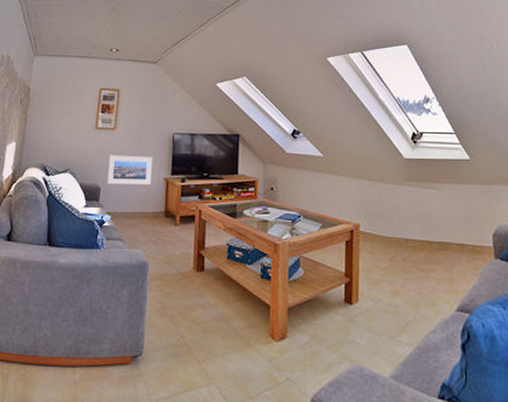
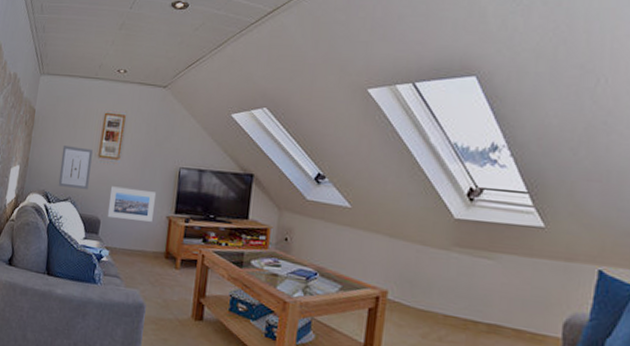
wall art: none [56,120,90,161] -> present [58,146,93,190]

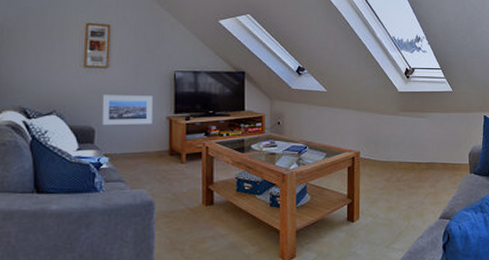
wall art: present [58,146,93,190] -> none [38,58,76,102]

